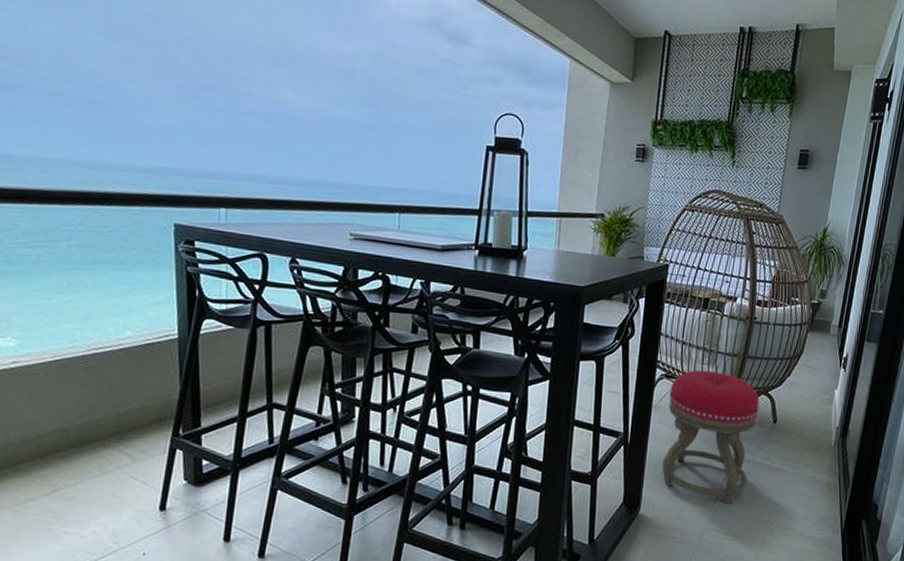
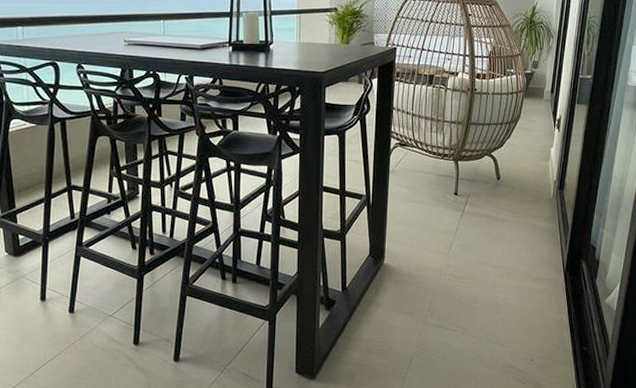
stool: present [661,369,760,503] -> none [401,137,484,251]

